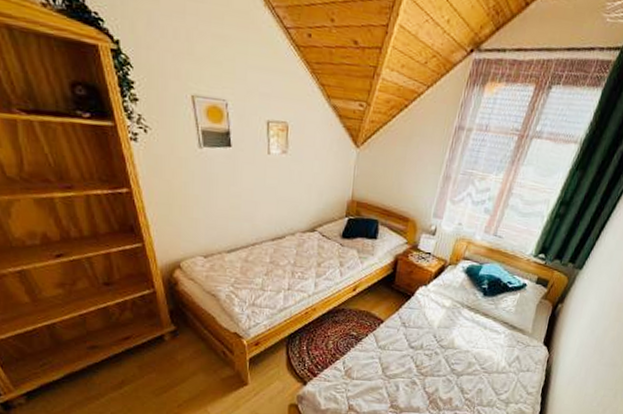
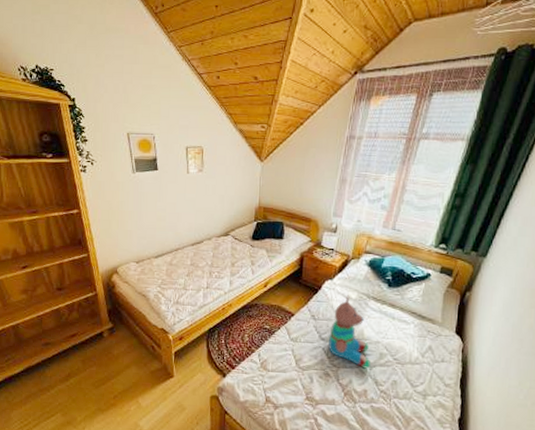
teddy bear: none [417,303,458,377] -> present [328,295,370,369]

